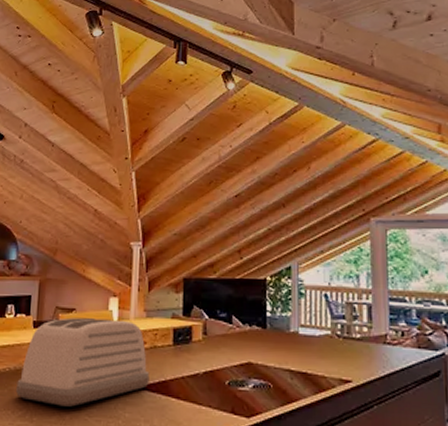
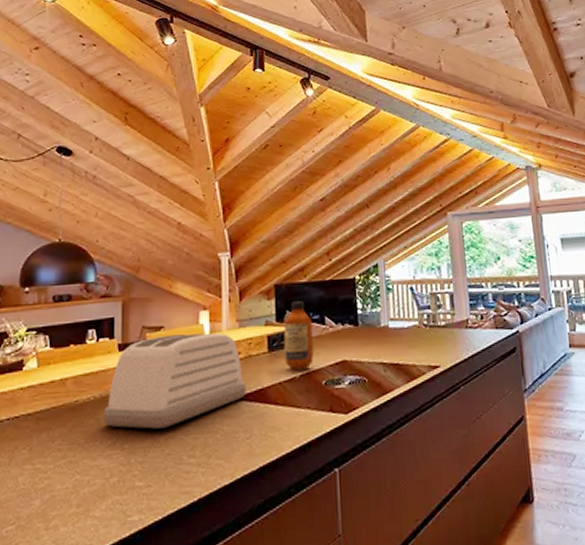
bottle: none [189,297,219,367] -> present [284,301,314,371]

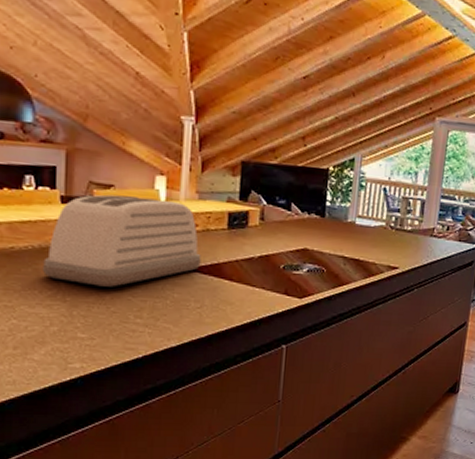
bottle: present [284,301,314,371] -> none [244,182,278,252]

